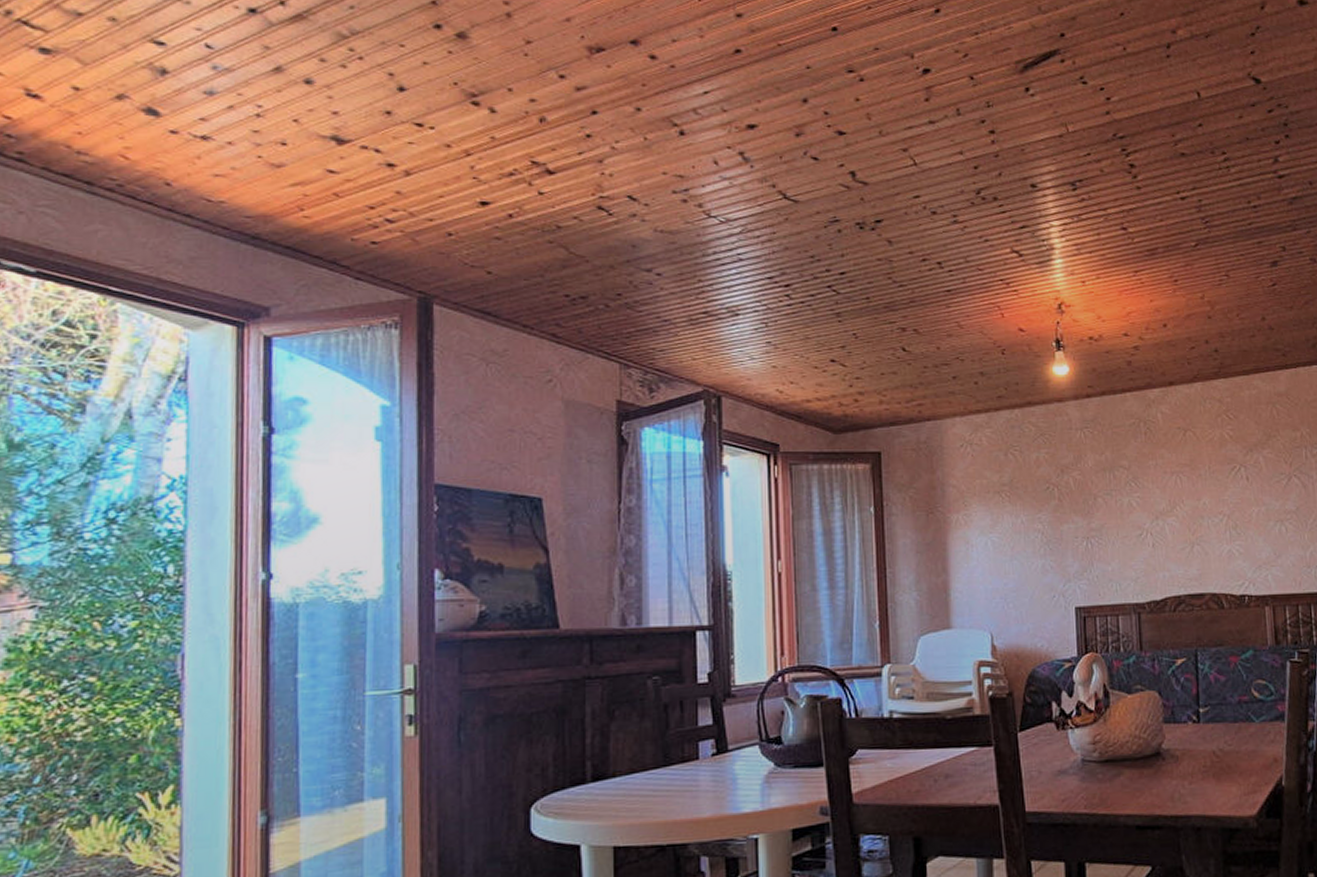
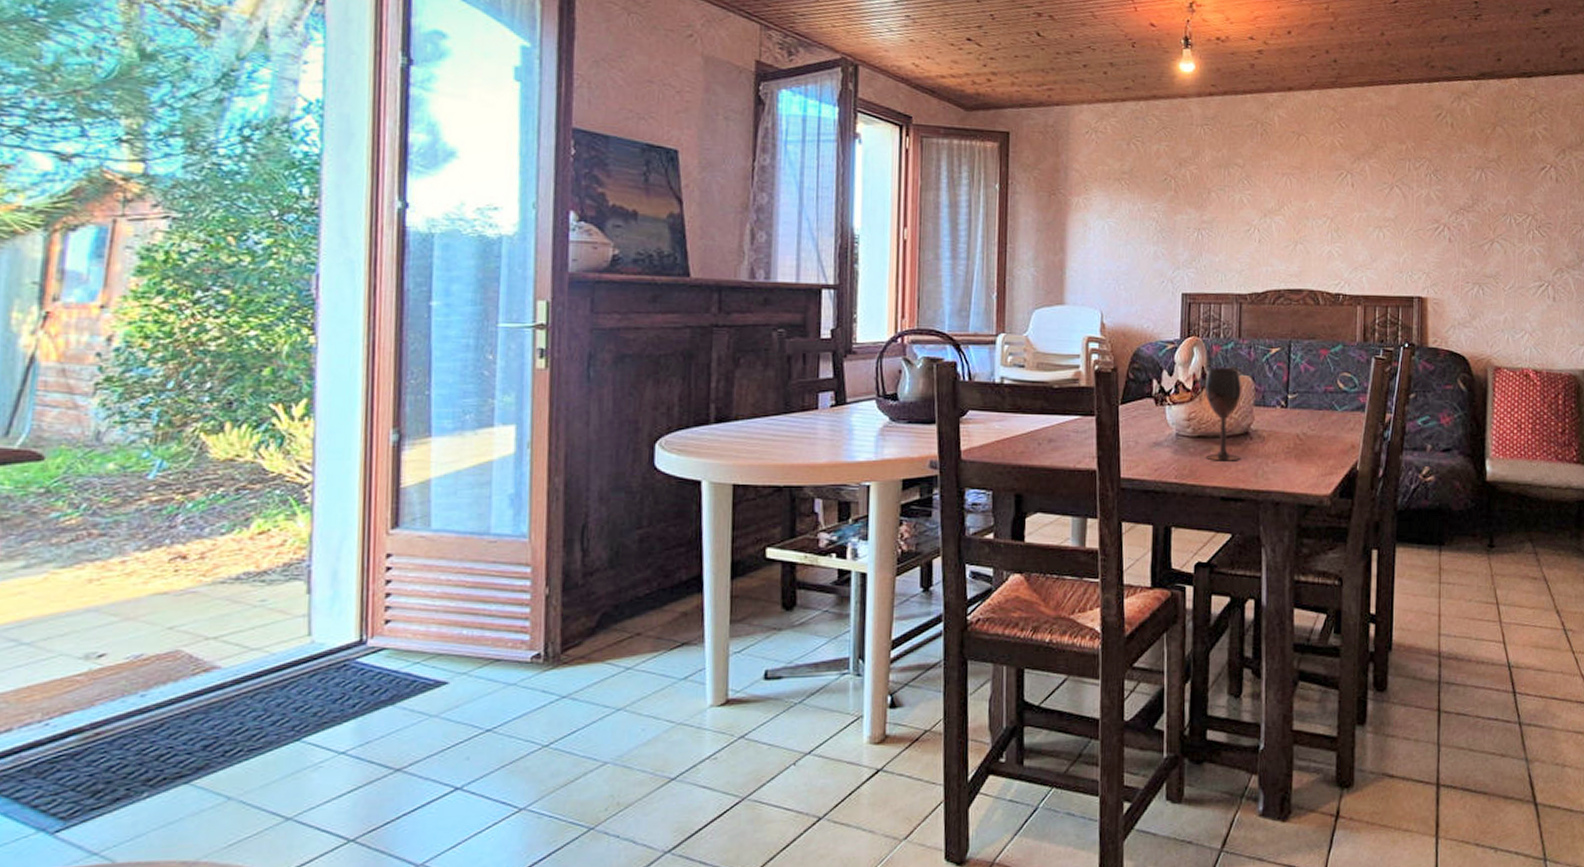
wine glass: none [1108,684,1154,787] -> present [1204,368,1242,461]

